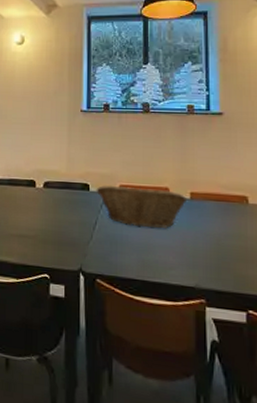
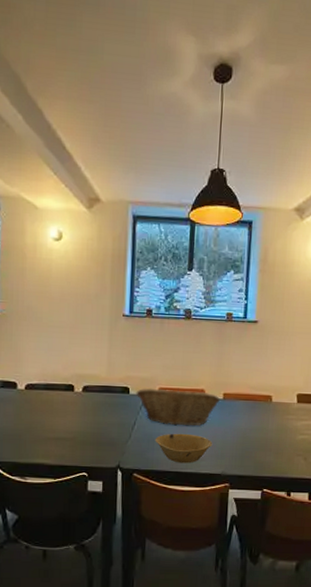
bowl: none [118,235,182,272] -> present [155,433,213,464]

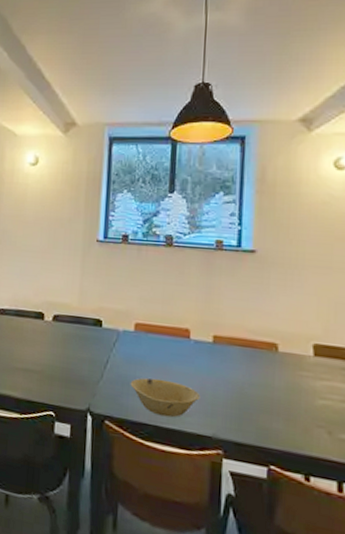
fruit basket: present [136,387,220,426] -> none [109,321,209,373]

